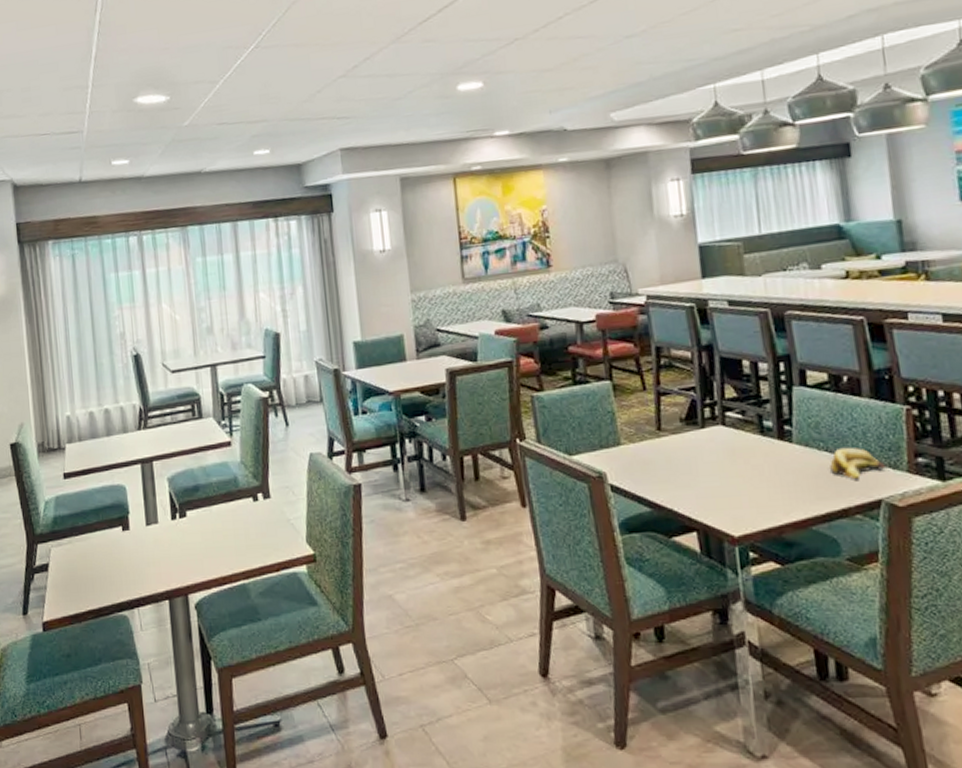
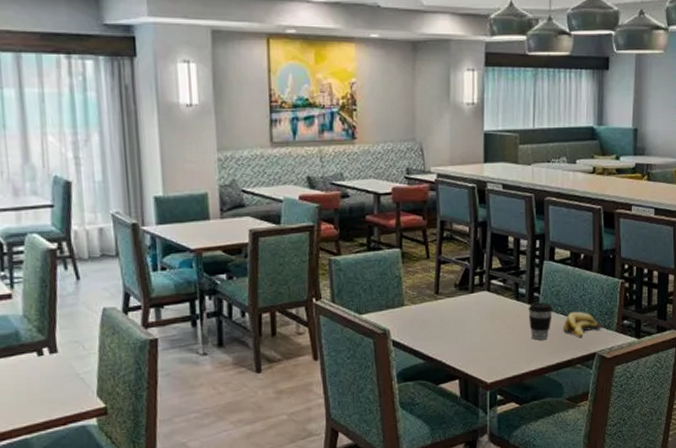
coffee cup: none [778,436,813,484] -> present [528,302,552,340]

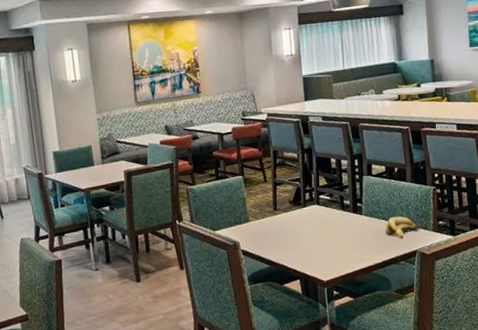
coffee cup: present [528,302,552,340] -> none [353,211,375,243]

